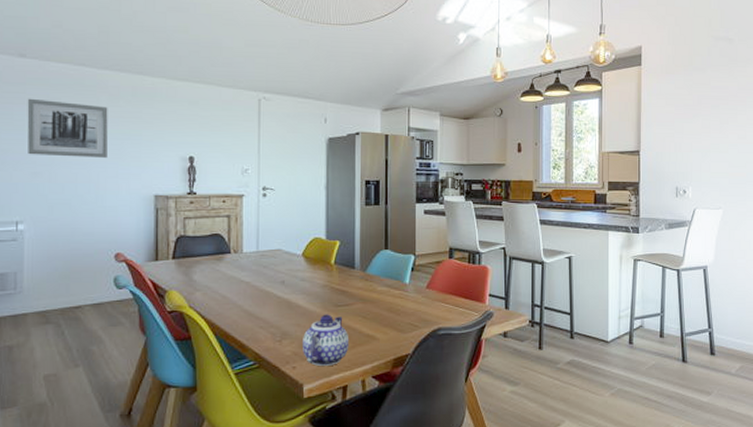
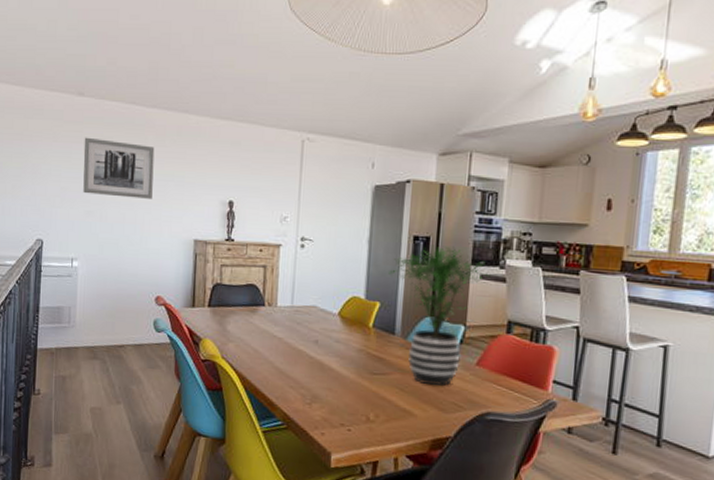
teapot: present [303,314,349,367] -> none [333,381,384,438]
potted plant: none [346,188,432,311] -> present [389,246,491,387]

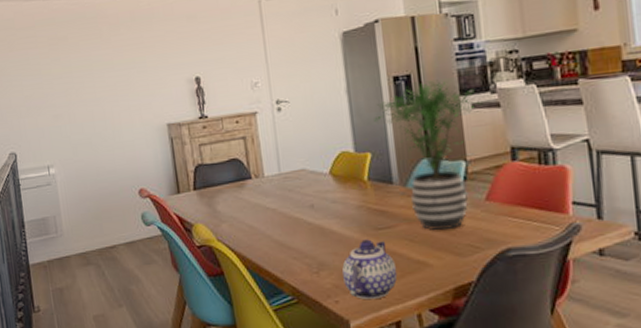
wall art: present [83,137,155,199] -> none [39,37,117,98]
teapot: none [333,381,384,438] -> present [342,239,398,300]

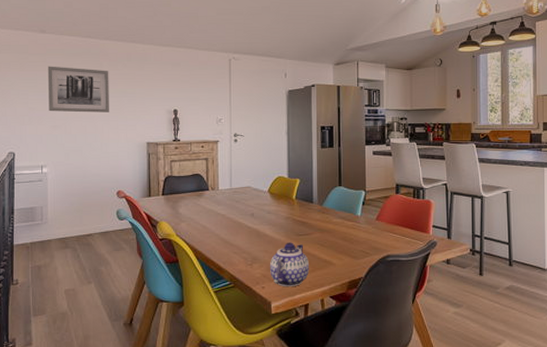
wall art: none [39,37,117,98] -> present [47,66,109,113]
potted plant: present [374,79,483,231] -> none [304,132,380,240]

